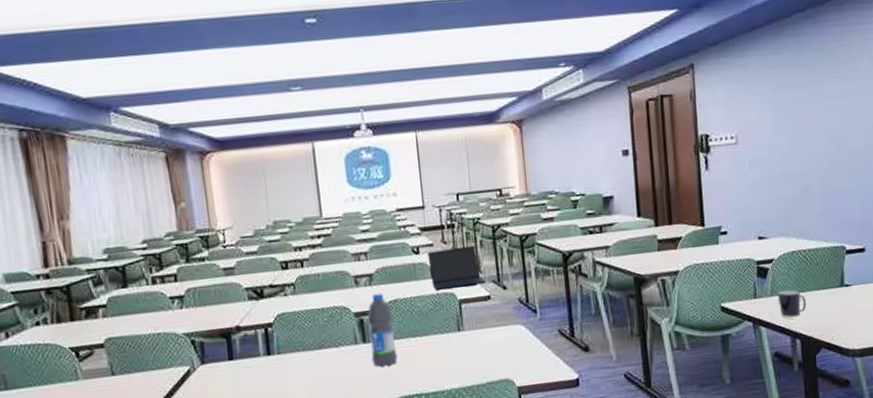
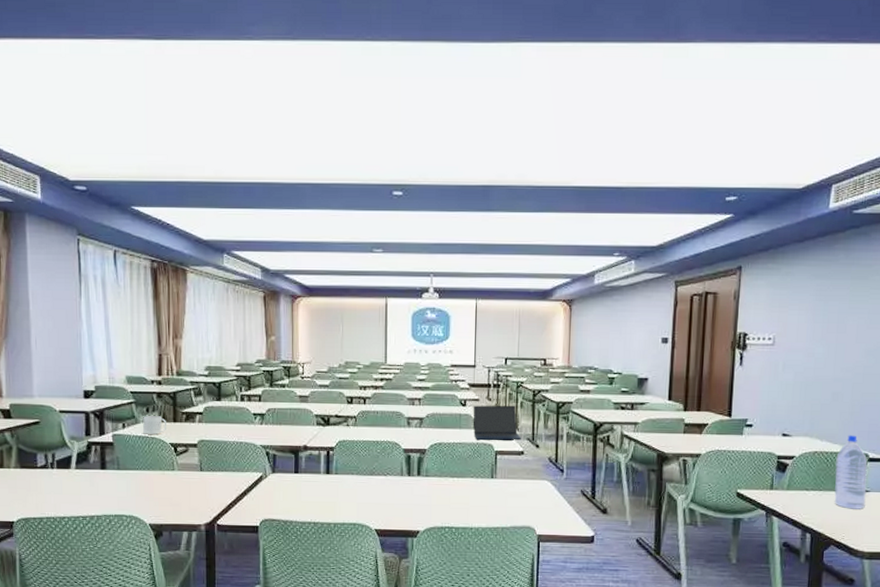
mug: none [31,316,63,343] -> present [143,415,166,435]
water bottle: present [367,292,398,367] -> none [413,435,436,498]
mug: present [777,290,807,319] -> none [793,487,822,514]
water bottle: none [814,228,849,307] -> present [834,435,868,509]

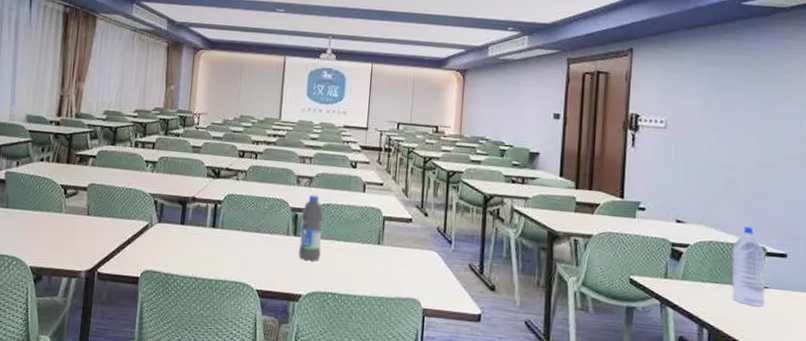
mug: present [143,415,166,435] -> none [36,155,60,175]
water bottle: none [413,435,436,498] -> present [298,194,324,261]
laptop: present [473,405,522,441] -> none [362,168,411,207]

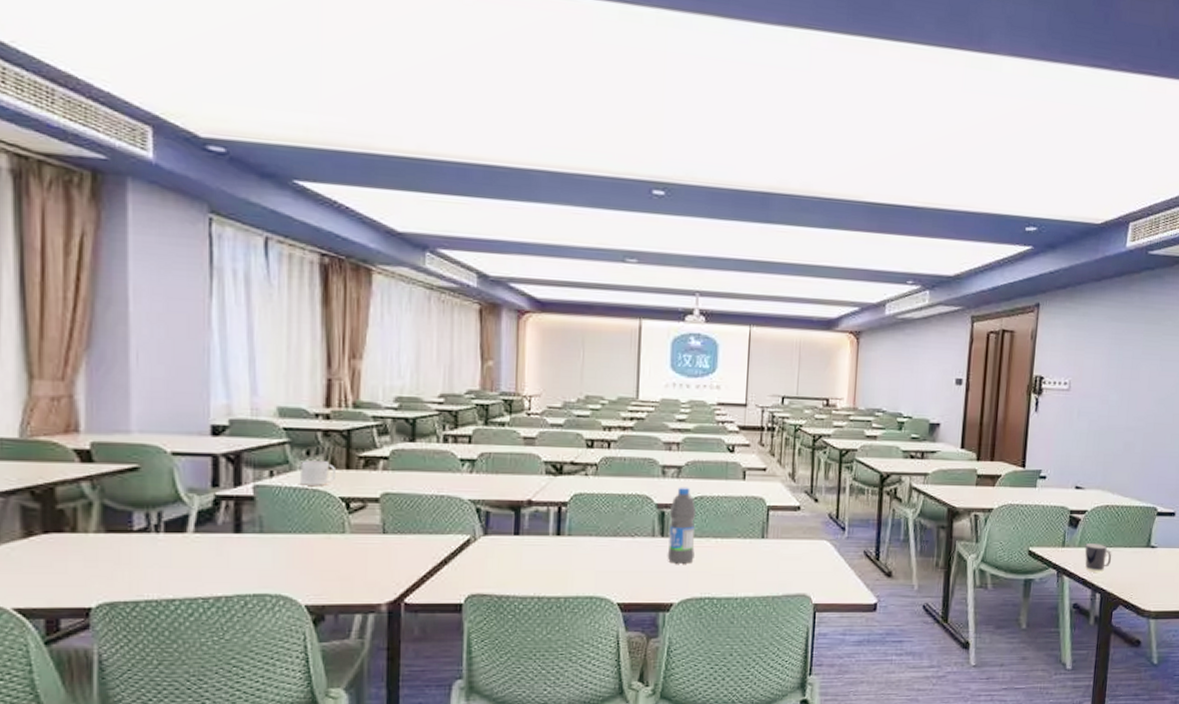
mug: none [36,155,60,175] -> present [301,459,335,487]
mug: none [689,277,719,308] -> present [1084,543,1112,572]
water bottle: present [731,226,766,307] -> none [1123,488,1156,566]

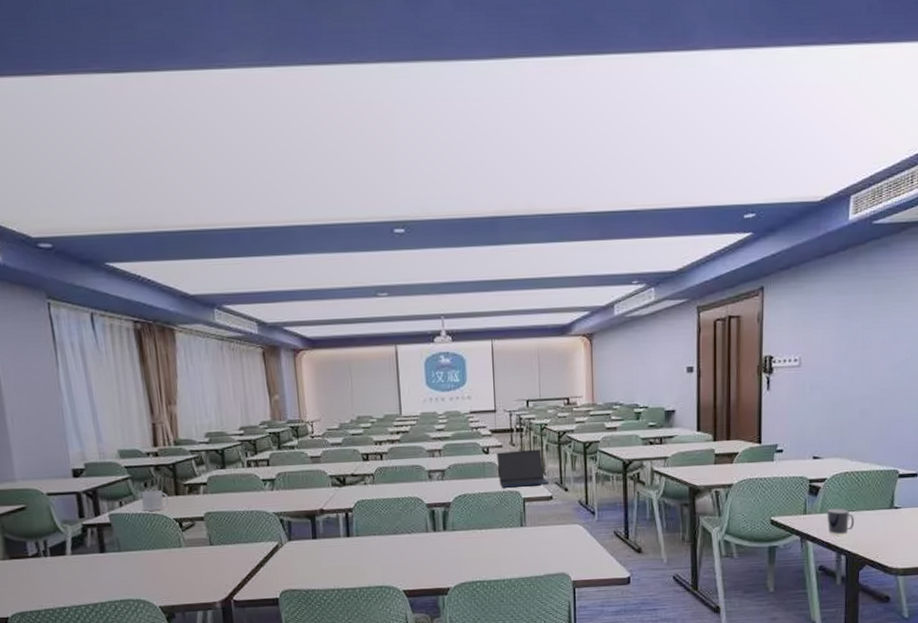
water bottle: present [667,487,697,564] -> none [438,487,464,554]
laptop: none [742,452,799,494] -> present [496,449,550,489]

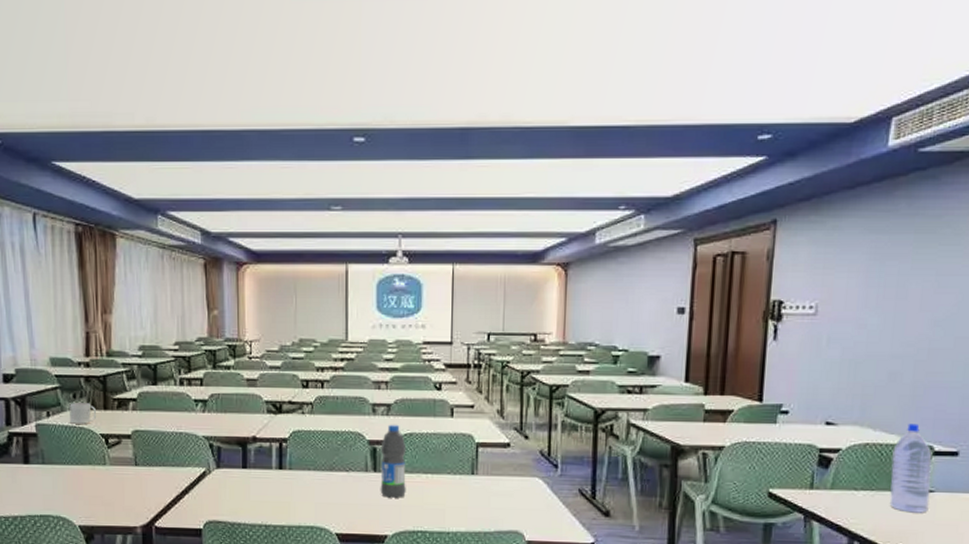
water bottle: none [438,487,464,554] -> present [380,424,407,498]
laptop: present [496,449,550,489] -> none [449,389,508,431]
mug: present [827,508,855,536] -> none [838,486,874,518]
water bottle: none [866,452,898,527] -> present [889,423,932,513]

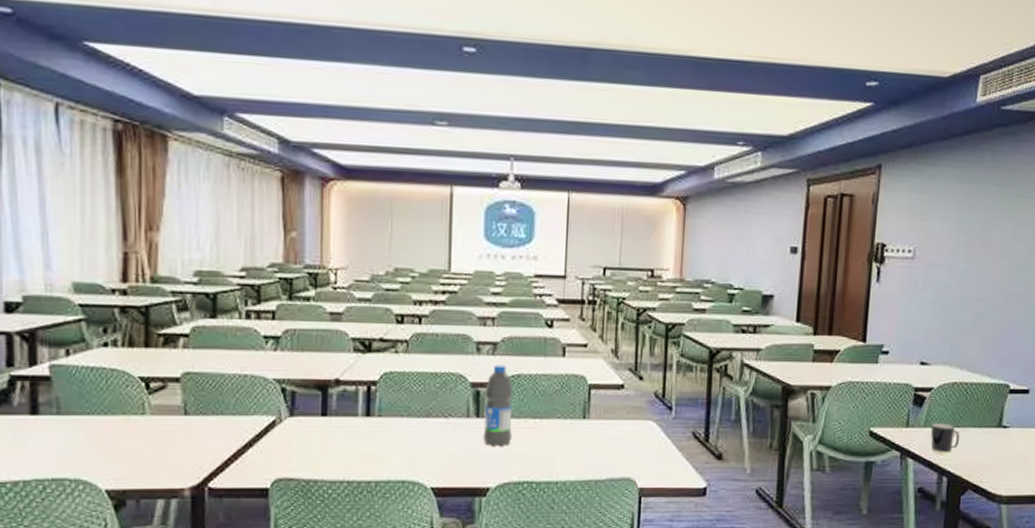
mug: present [69,402,96,425] -> none [98,337,134,366]
mug: none [838,486,874,518] -> present [930,423,960,454]
water bottle: present [889,423,932,513] -> none [973,363,1008,448]

